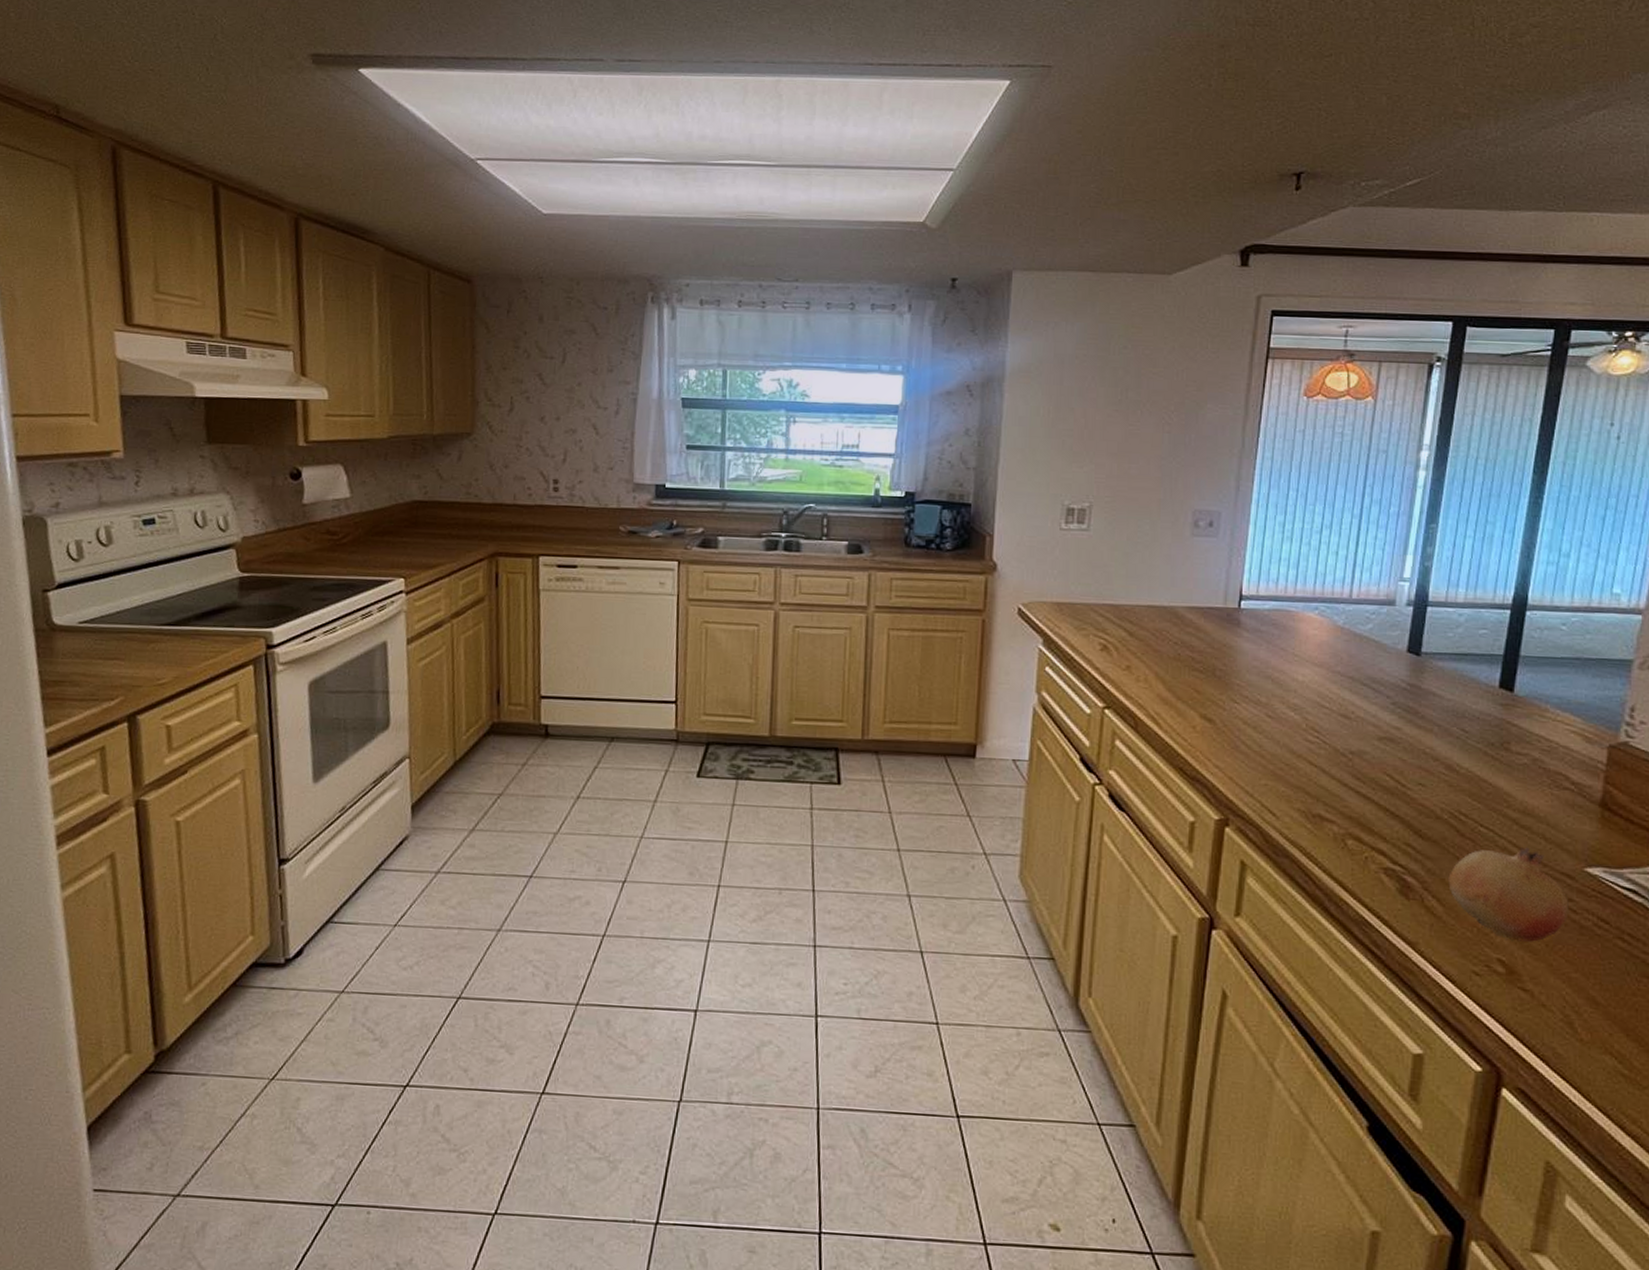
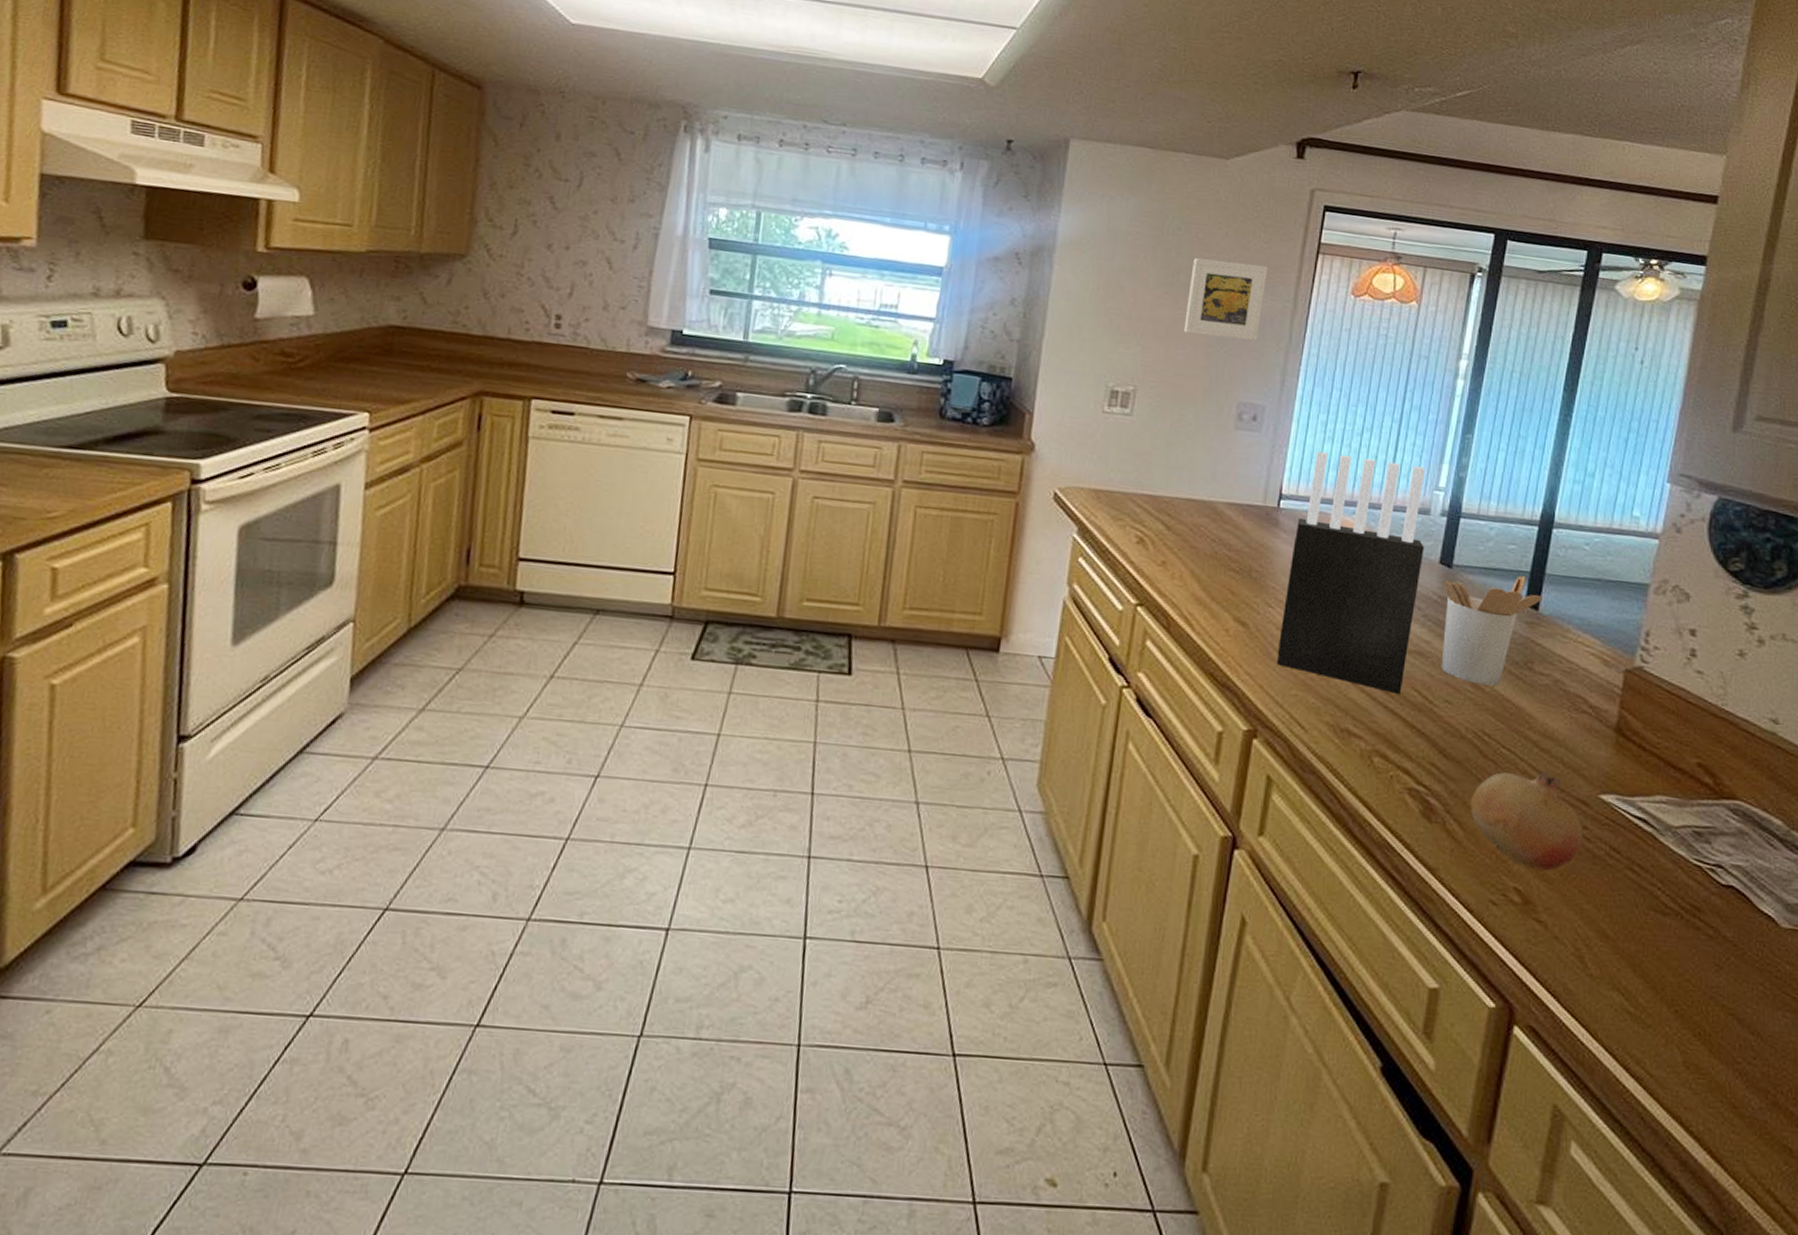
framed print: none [1135,373,1218,450] -> present [1184,257,1269,341]
knife block: none [1245,551,1391,779] -> present [1276,451,1425,694]
utensil holder: none [1413,659,1517,768] -> present [1441,576,1542,686]

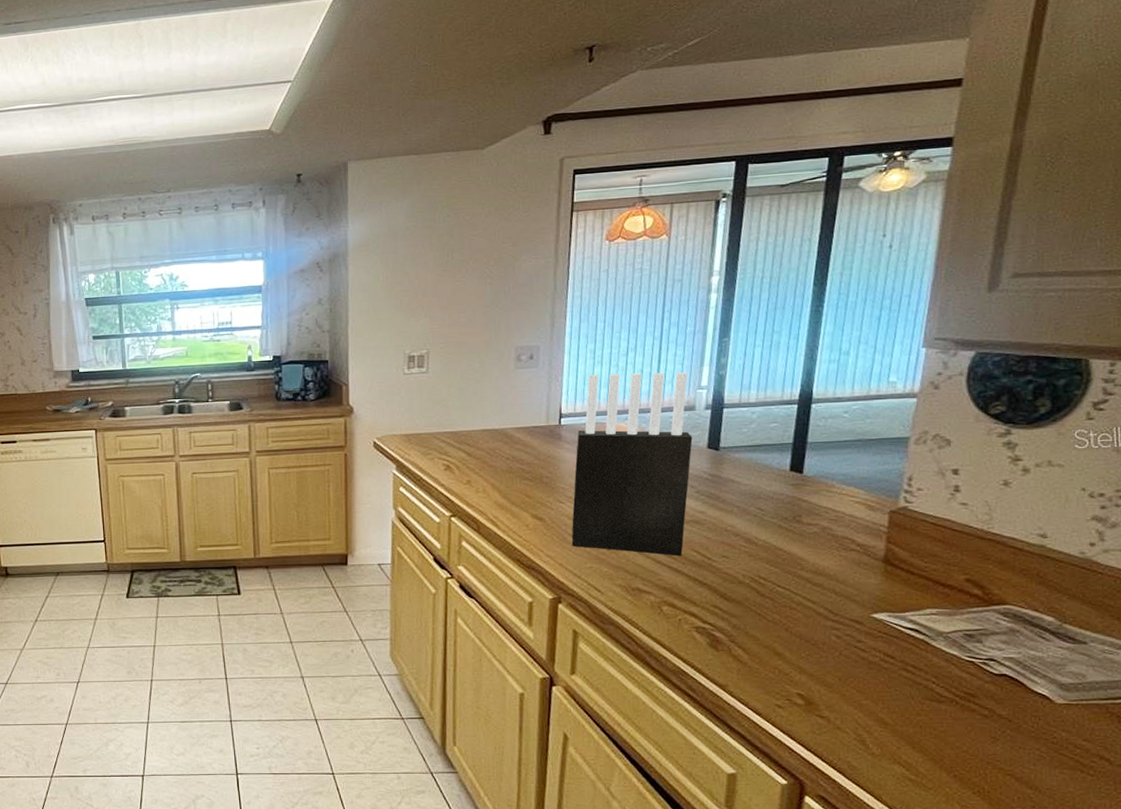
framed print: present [1184,257,1269,341] -> none [462,232,530,299]
utensil holder: present [1441,576,1542,686] -> none [713,448,806,540]
fruit: present [1470,771,1583,872] -> none [751,601,858,679]

